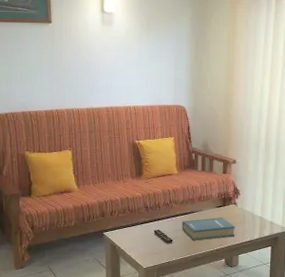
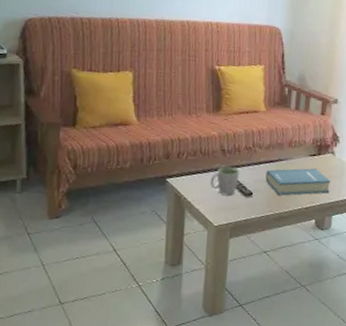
mug: none [138,220,161,243] -> present [210,166,240,196]

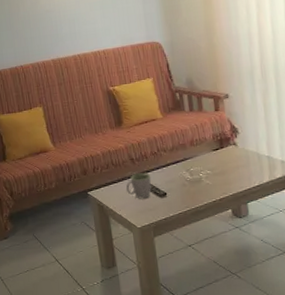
hardback book: present [265,168,331,196] -> none [175,162,240,192]

